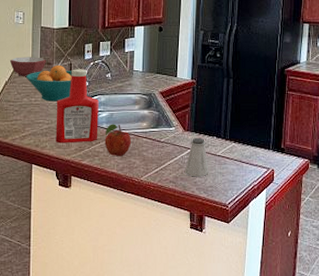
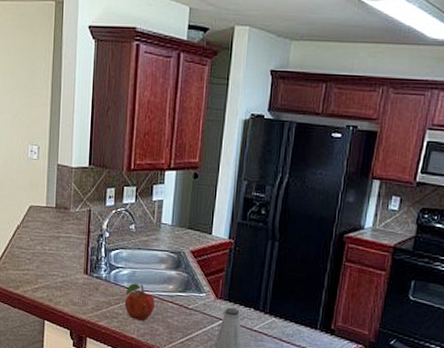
bowl: present [10,57,46,76] -> none [23,198,63,221]
fruit bowl: present [26,66,88,102] -> none [40,211,109,253]
ketchup bottle: present [55,69,99,143] -> none [70,216,120,302]

